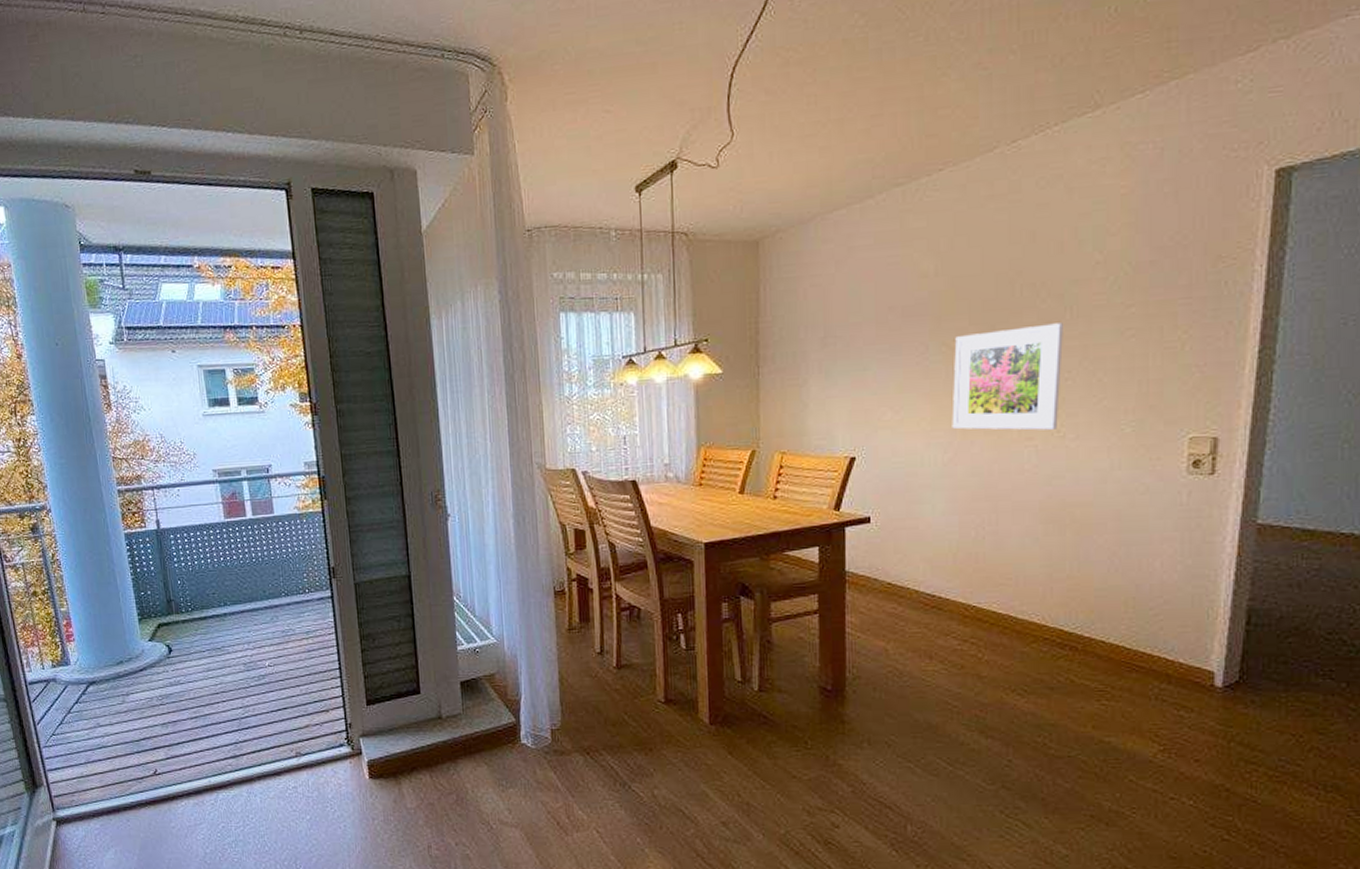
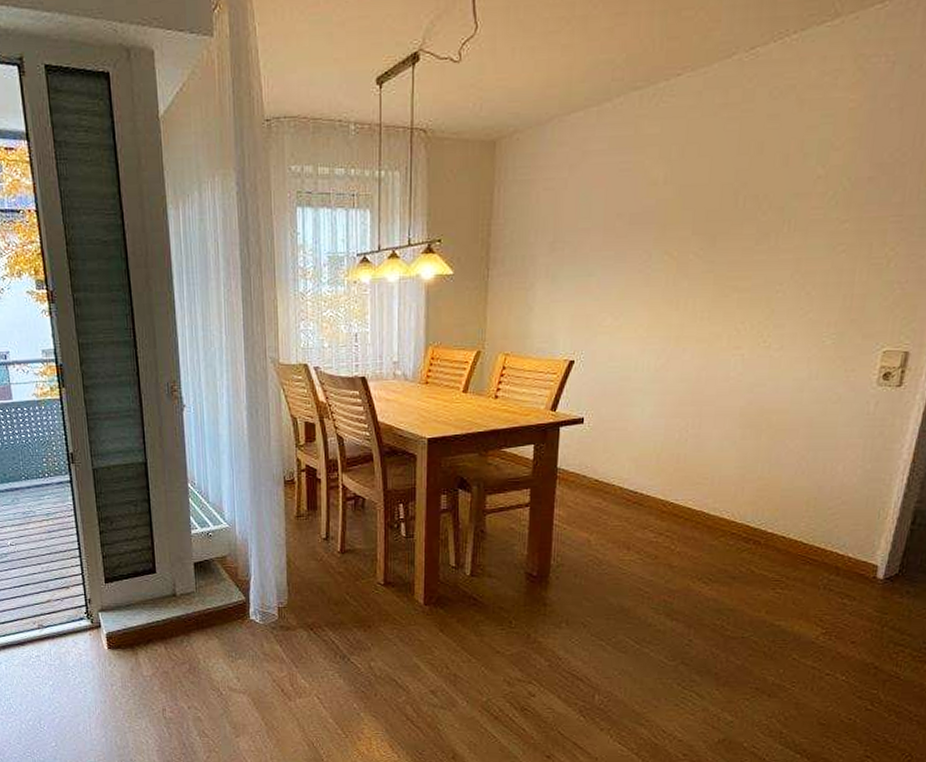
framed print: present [952,323,1063,431] -> none [666,236,780,340]

